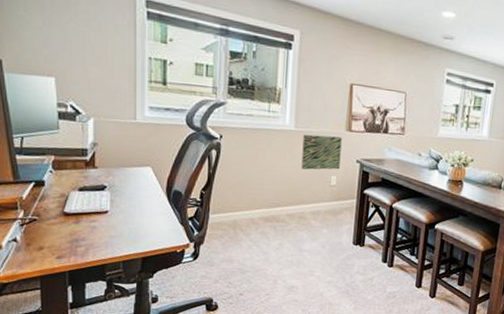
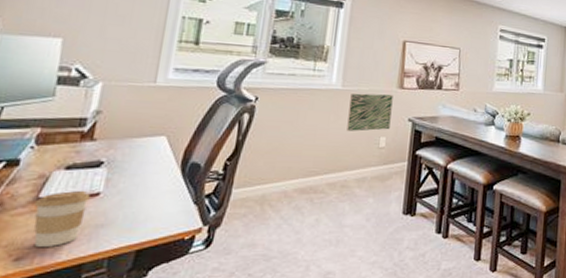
coffee cup: none [61,208,101,251] -> present [33,191,90,248]

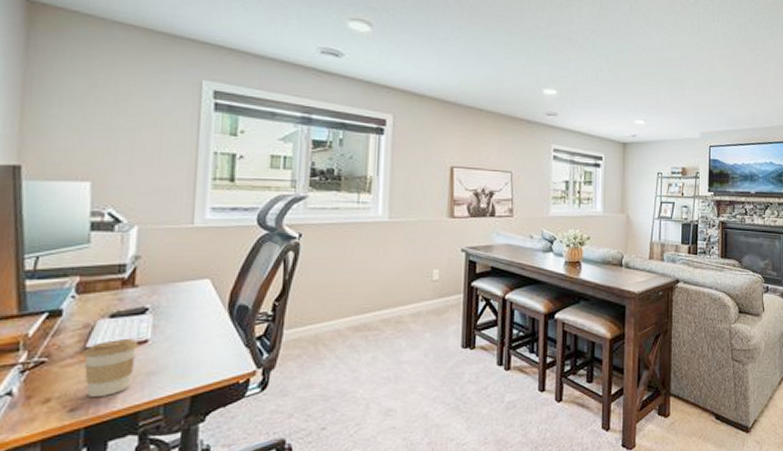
wall art: present [347,93,393,132] -> none [397,224,444,265]

